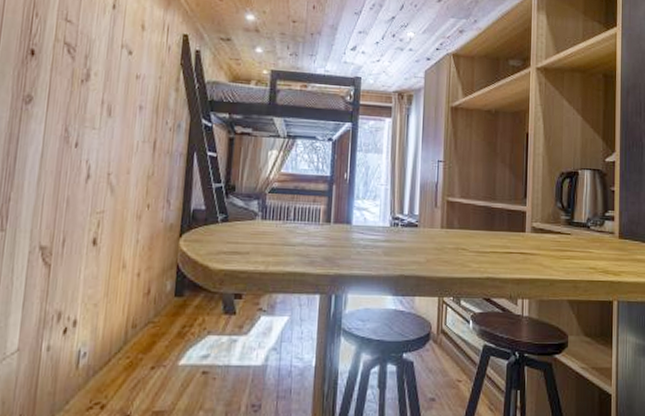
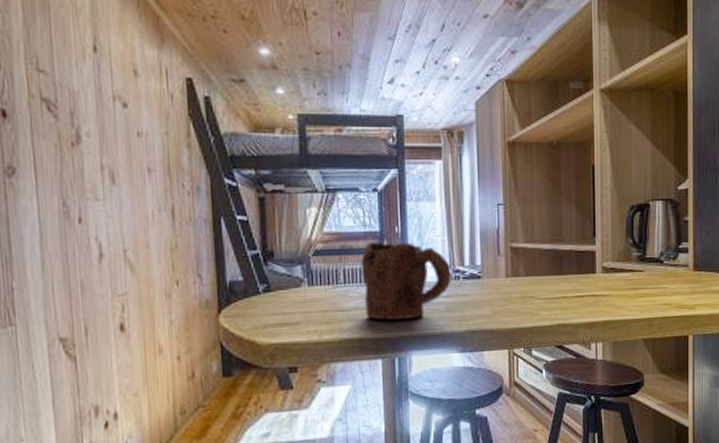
mug: none [309,185,392,259] -> present [361,242,452,320]

